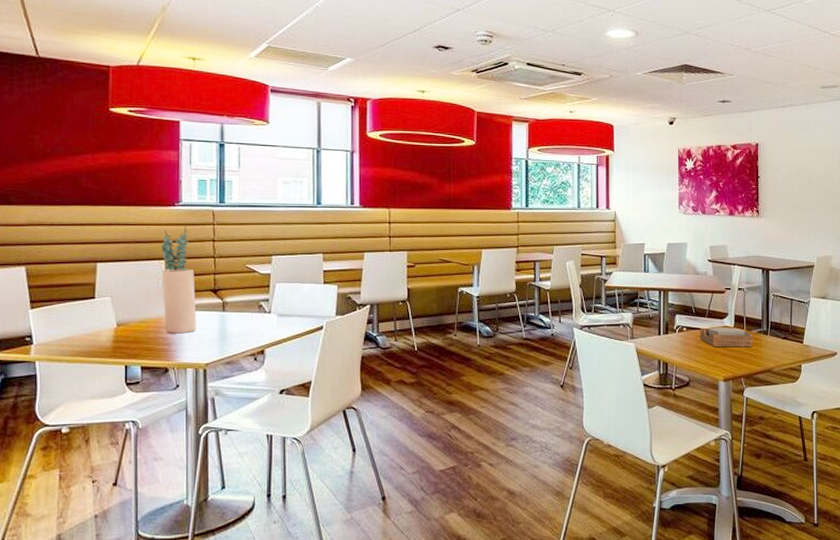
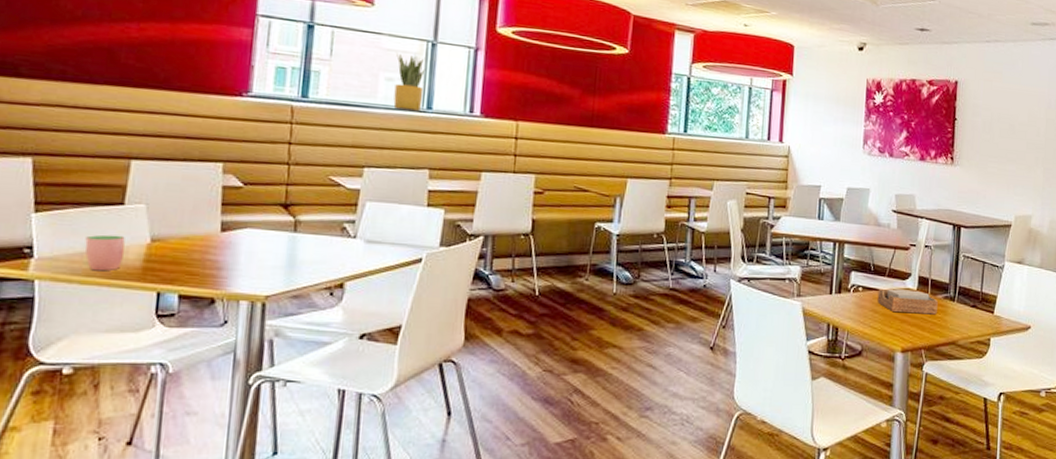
cup: none [69,323,98,352] -> present [84,234,125,271]
vase: present [161,225,197,334] -> none [215,121,261,257]
planter: none [290,160,314,208] -> present [393,52,426,112]

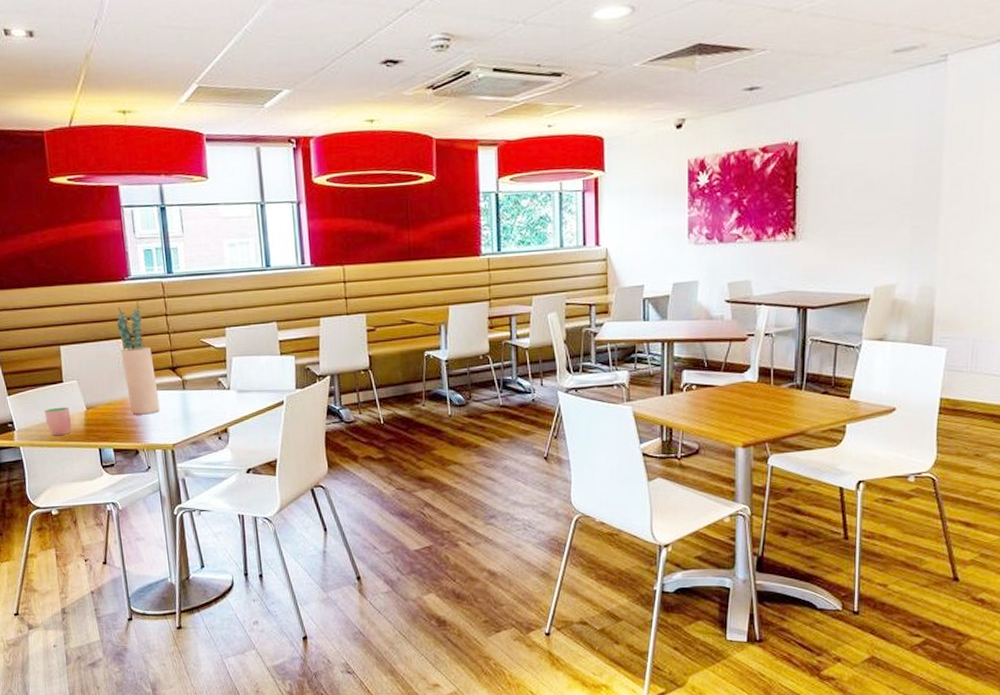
vase: none [215,121,261,257] -> present [116,300,160,415]
planter: present [393,52,426,112] -> none [233,219,262,272]
napkin holder: present [877,289,938,315] -> none [713,382,782,408]

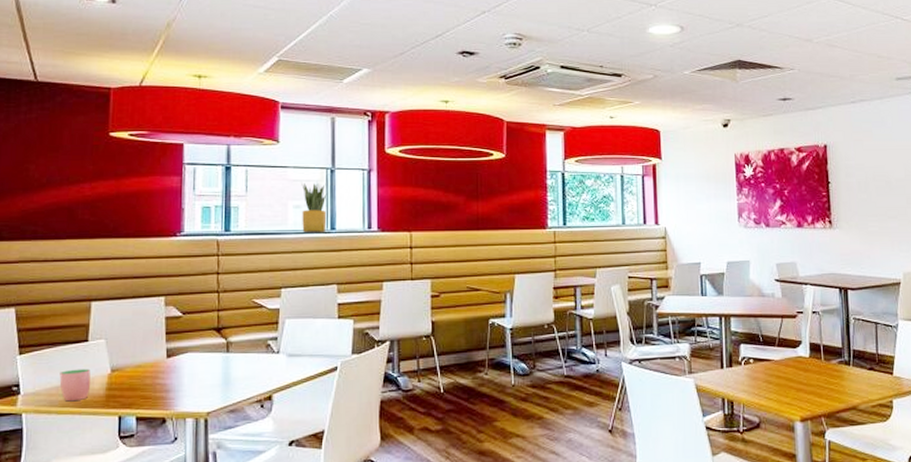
vase: present [116,300,160,415] -> none [160,257,198,379]
planter: none [233,219,262,272] -> present [301,182,327,234]

